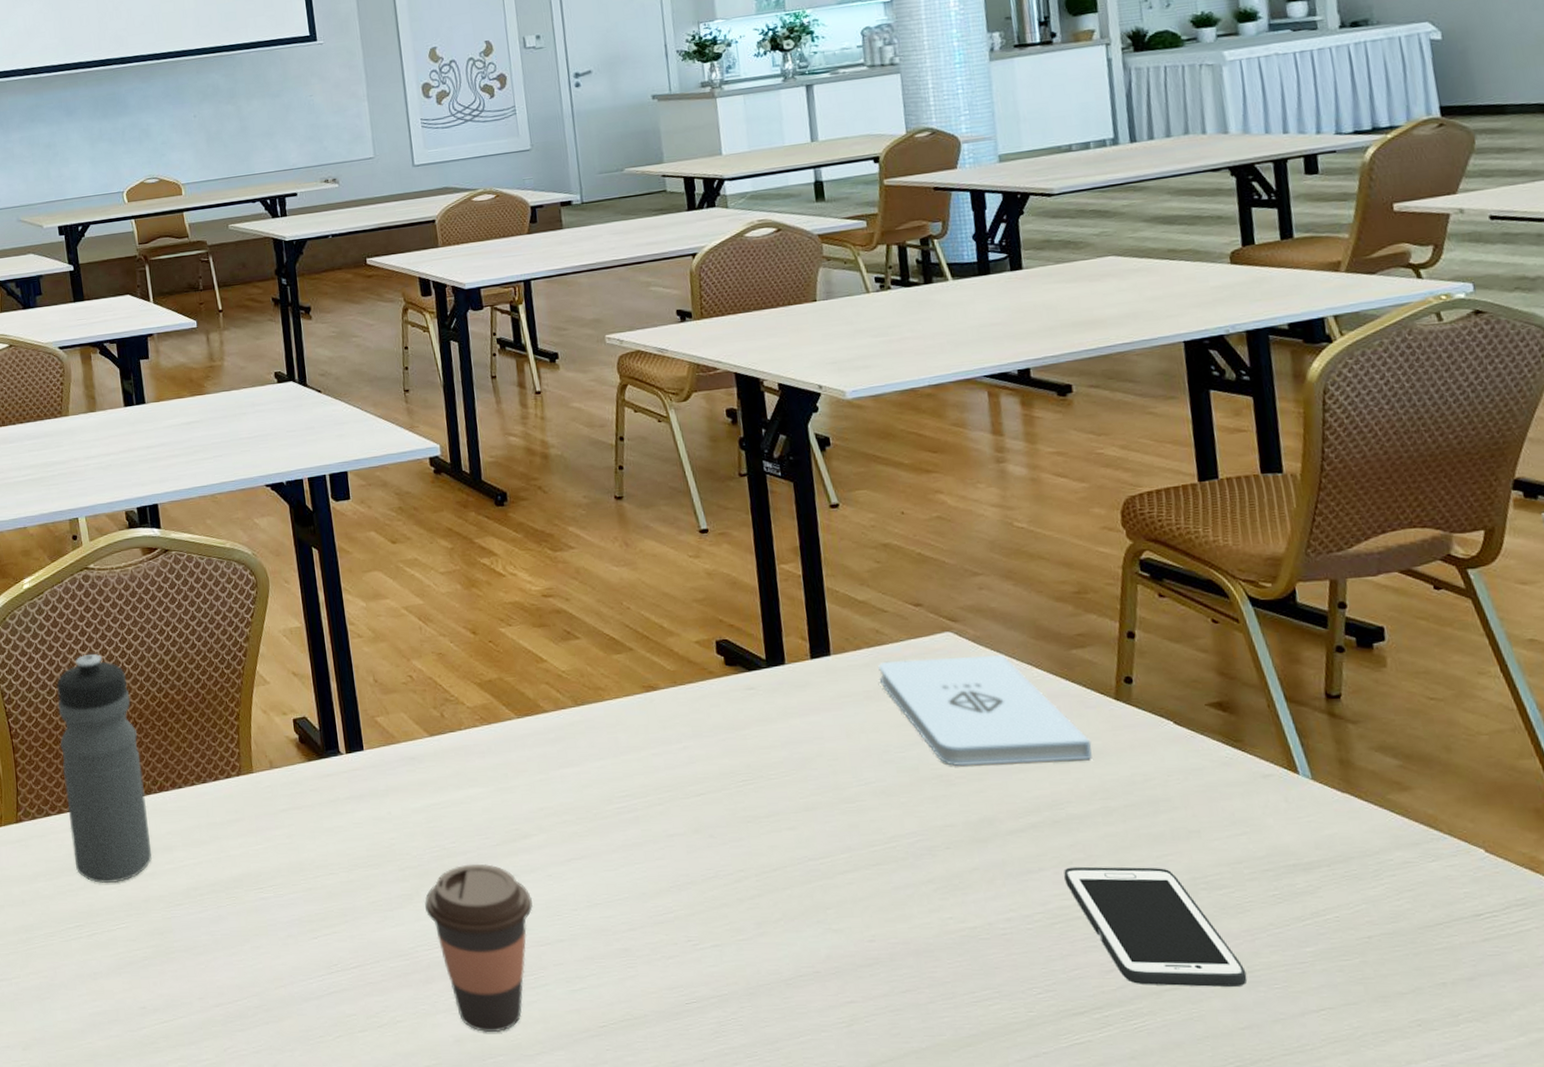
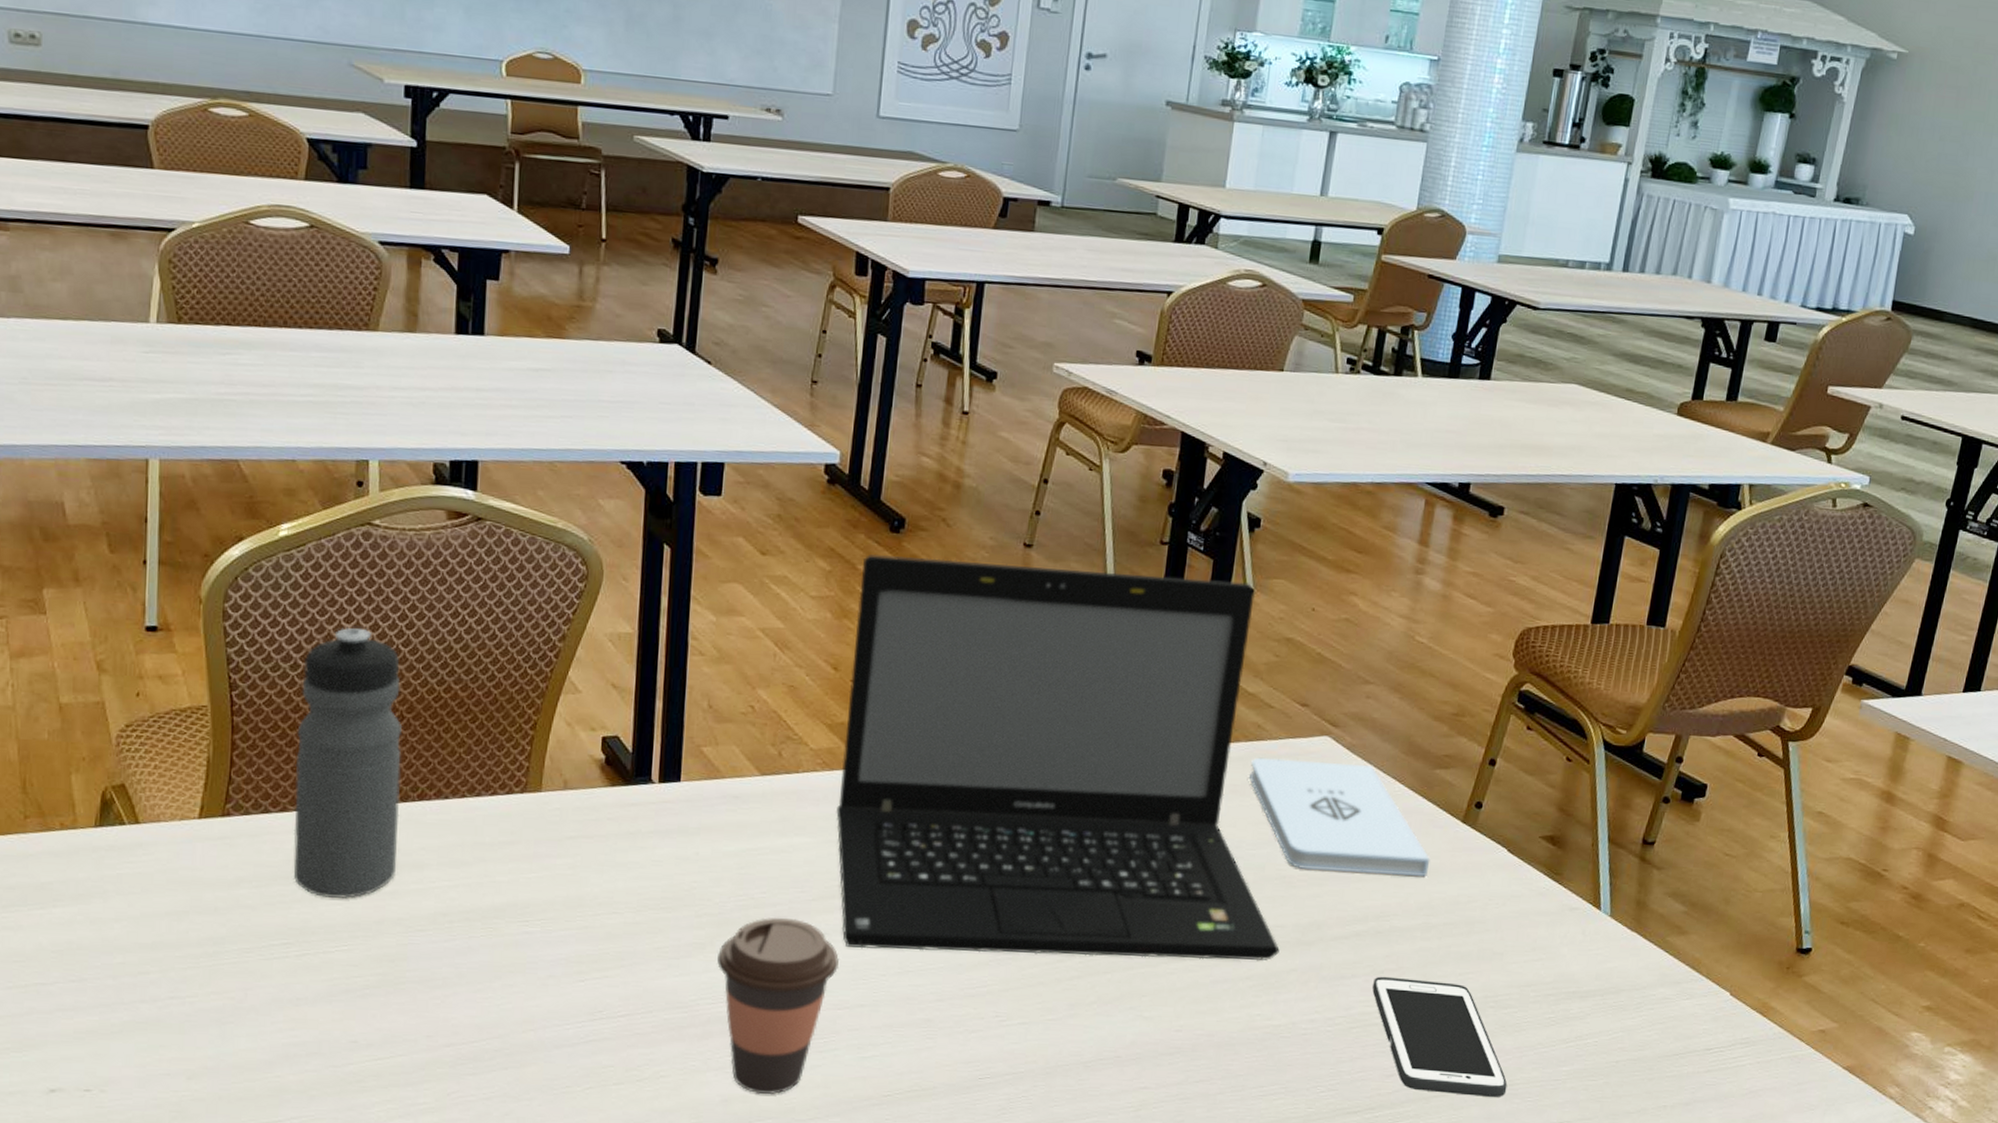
laptop: none [478,498,956,887] -> present [836,554,1280,961]

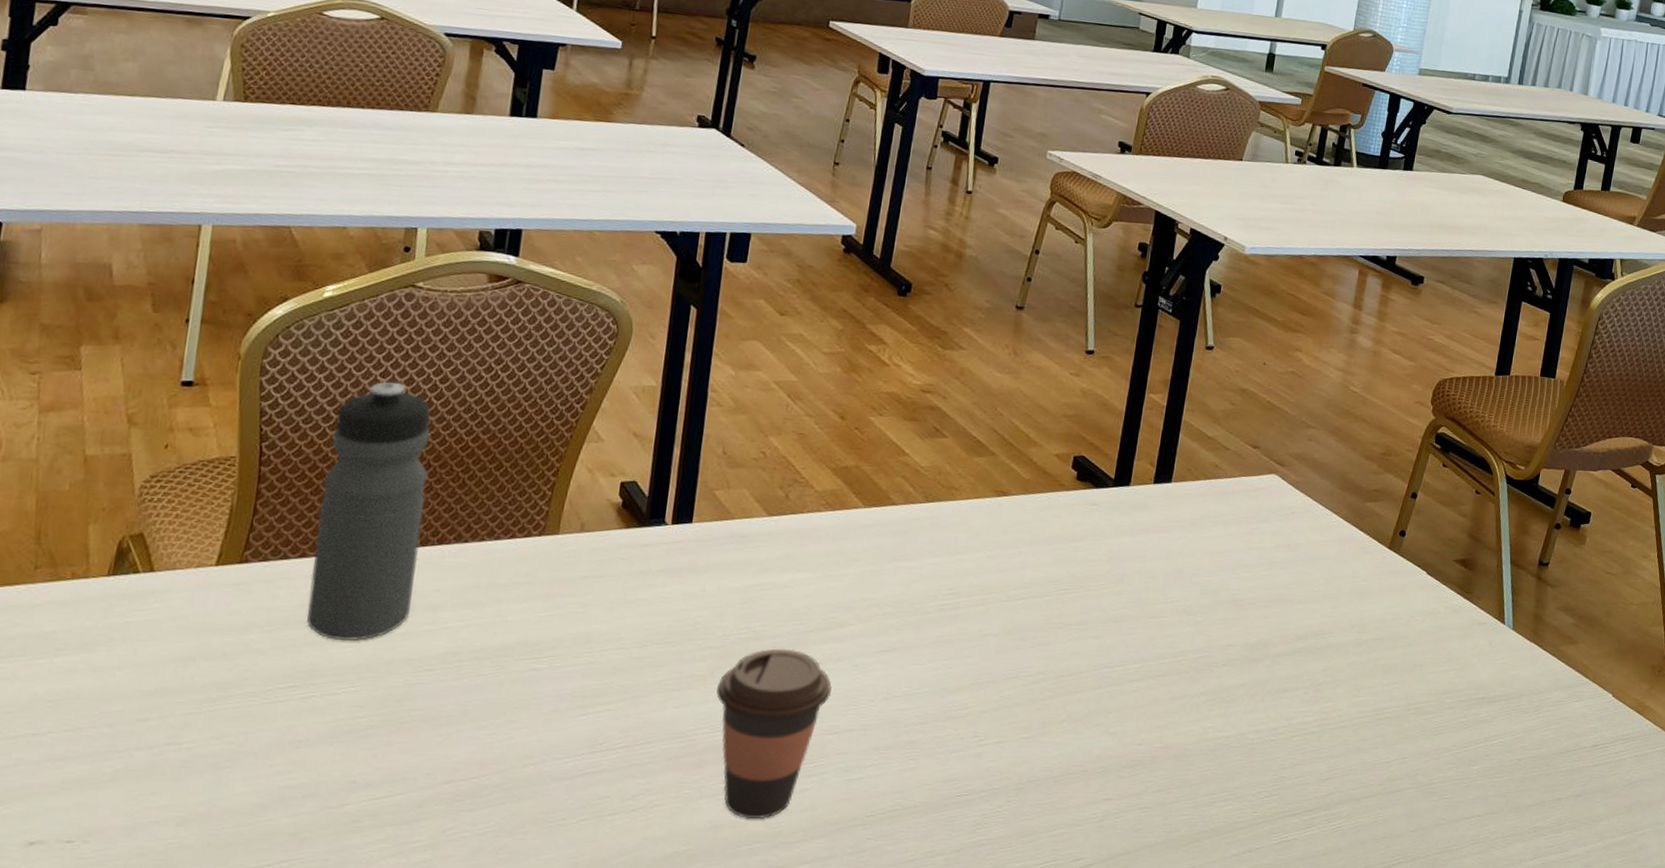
laptop: present [836,554,1280,961] -> none [835,315,1231,678]
notepad: present [1248,757,1430,876] -> none [1206,493,1362,597]
cell phone: present [1372,976,1508,1097] -> none [1311,688,1427,796]

